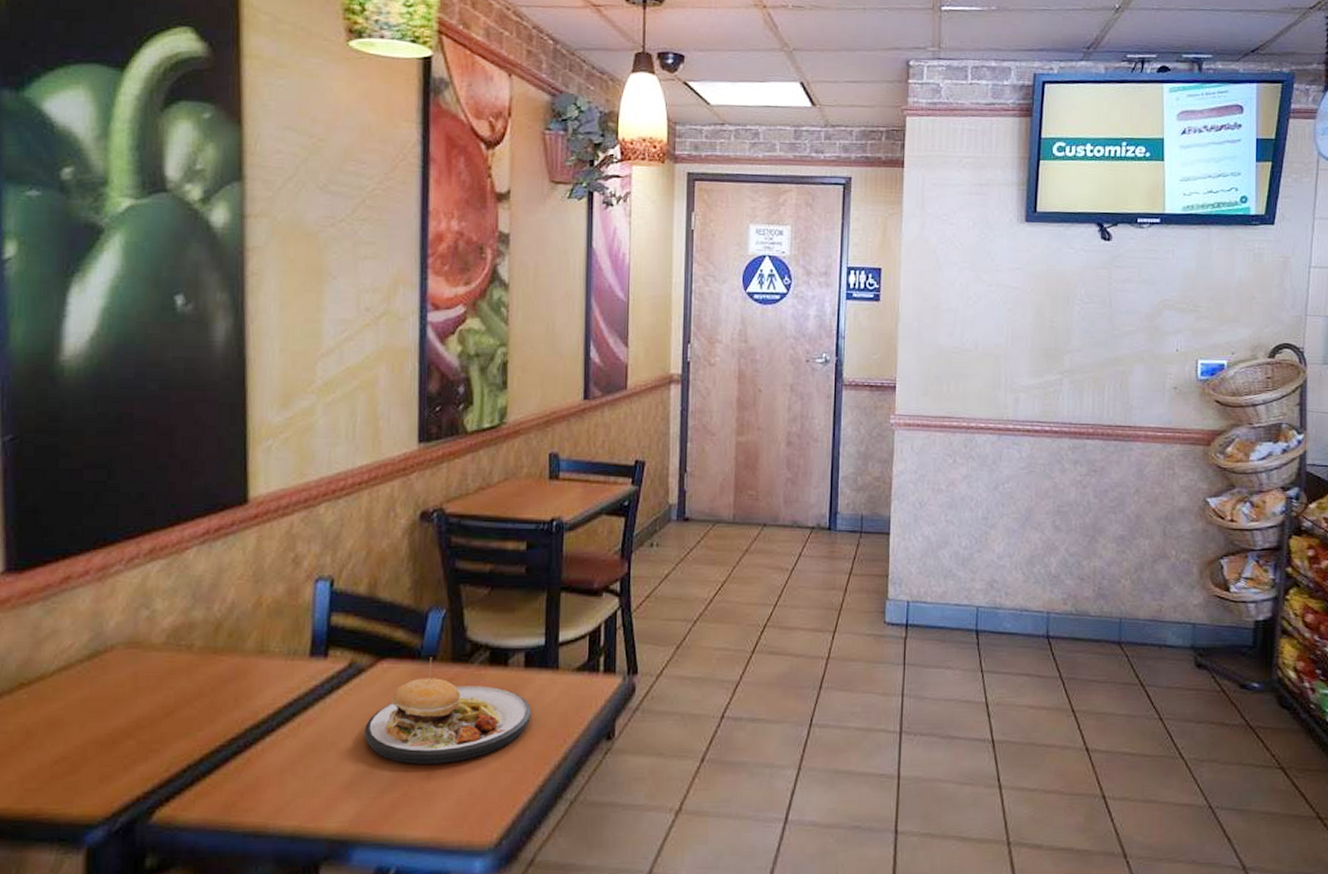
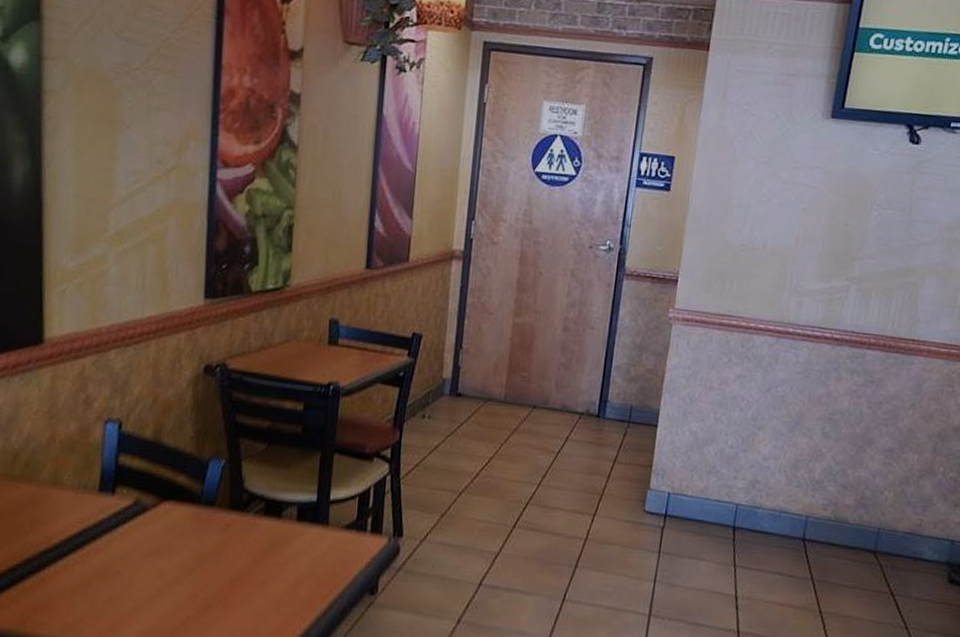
plate: present [364,657,531,764] -> none [147,503,301,601]

